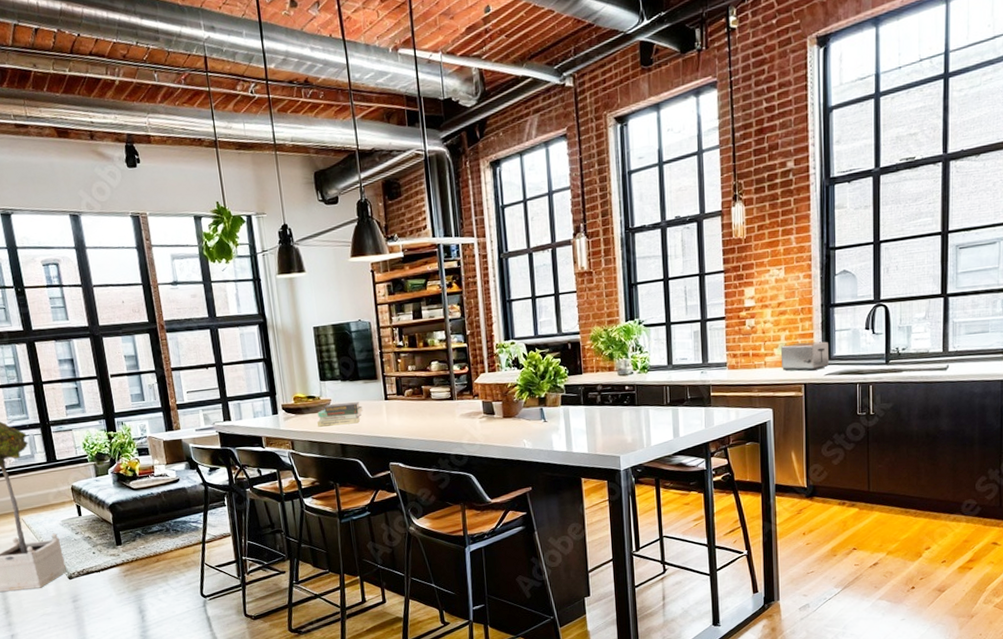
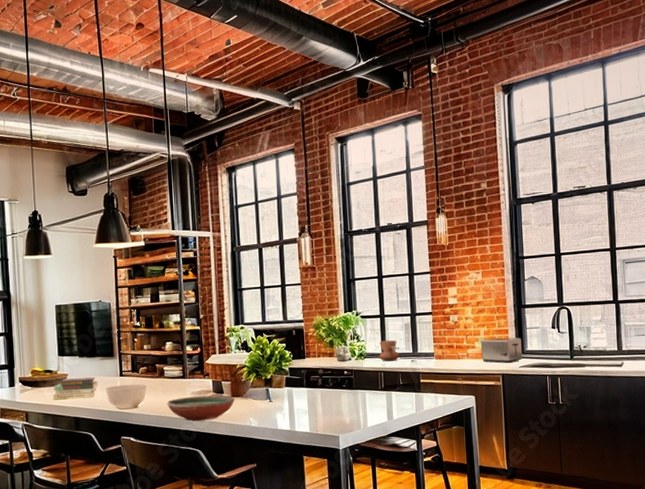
bowl: none [371,407,414,435] -> present [105,384,147,410]
decorative bowl: none [435,416,507,445] -> present [166,395,235,421]
ceramic jug: none [664,349,688,374] -> present [379,339,400,362]

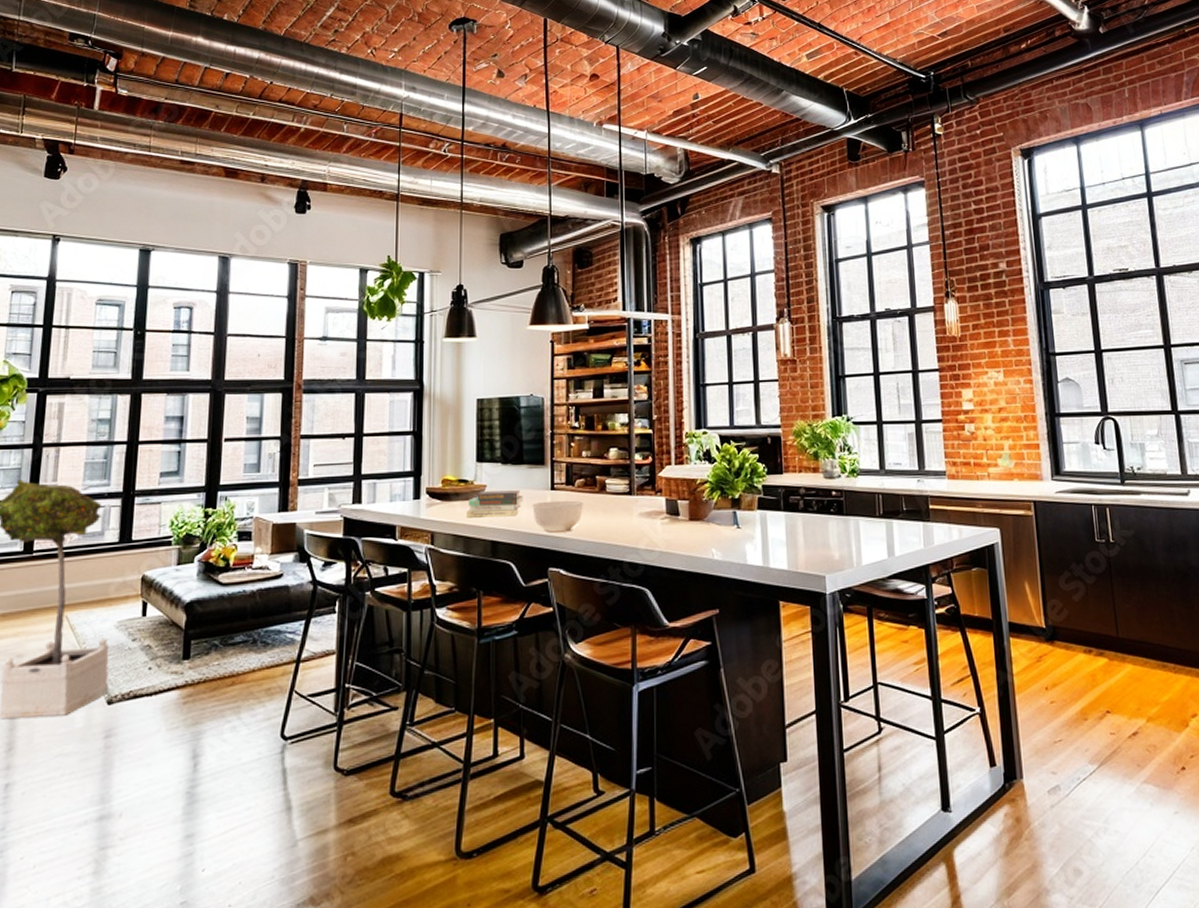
decorative bowl: present [166,395,235,421] -> none [607,517,693,551]
ceramic jug: present [379,339,400,362] -> none [876,452,902,481]
toaster: present [481,337,522,363] -> none [1005,453,1059,487]

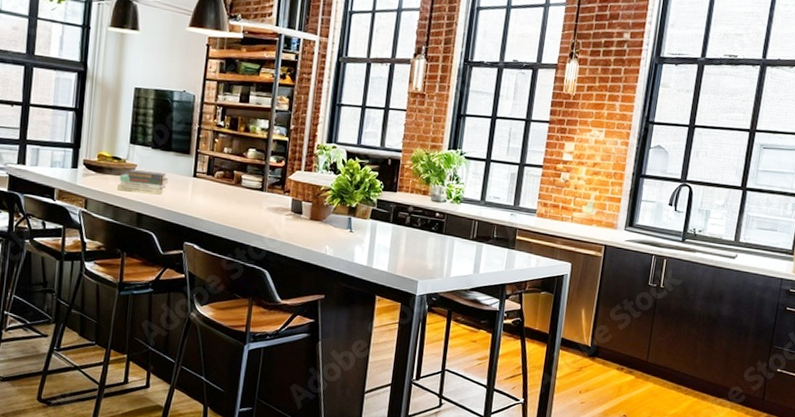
bowl: present [532,500,583,533] -> none [175,186,220,215]

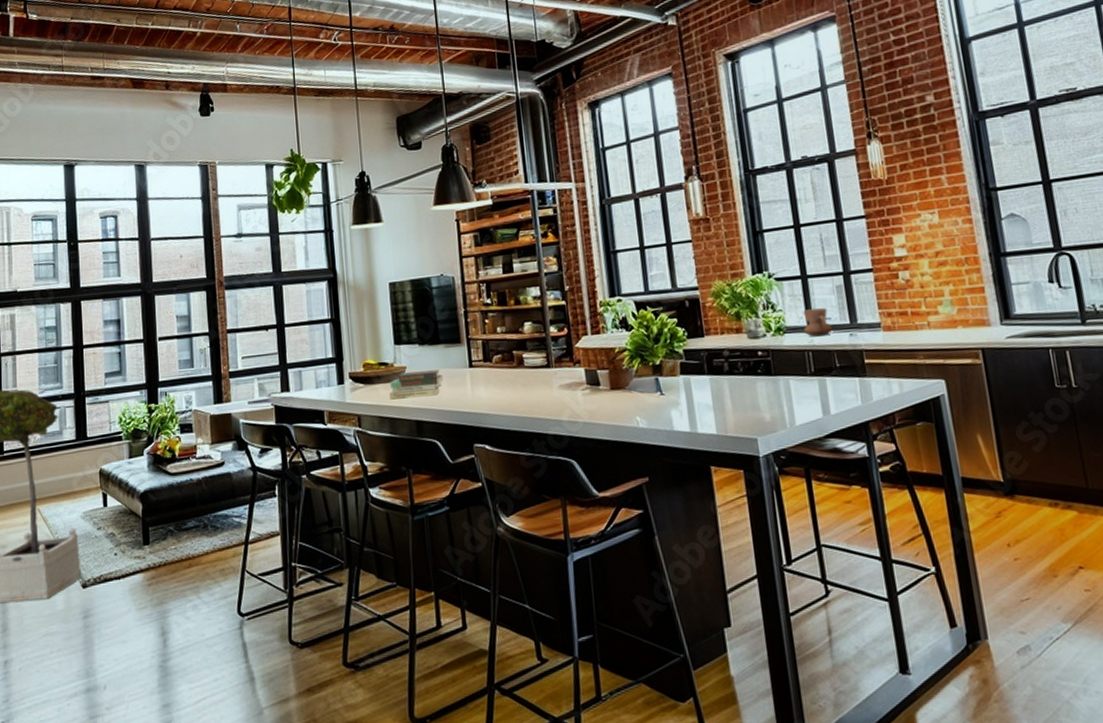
ceramic jug: none [476,187,499,211] -> present [803,307,833,337]

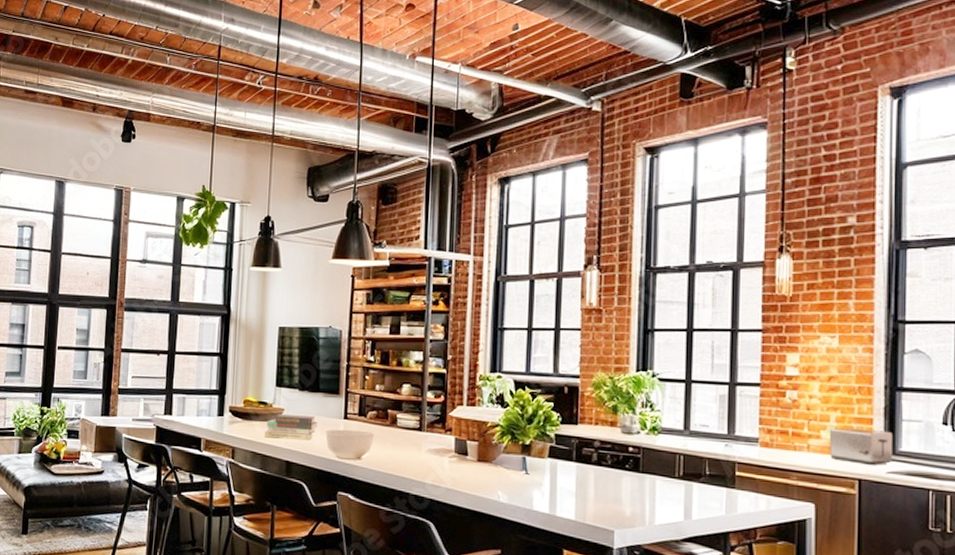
bowl: none [452,376,503,410] -> present [325,429,374,460]
ceramic jug: present [803,307,833,337] -> none [679,413,709,442]
toaster: none [946,297,1009,333] -> present [830,427,892,465]

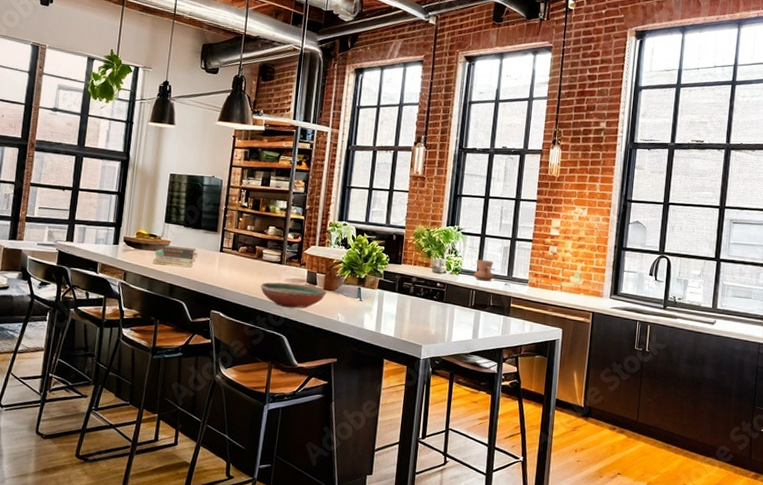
bowl: present [325,429,374,460] -> none [204,260,244,285]
decorative bowl: none [396,454,481,487] -> present [260,282,326,309]
ceramic jug: none [679,413,709,442] -> present [474,259,494,281]
toaster: present [830,427,892,465] -> none [575,274,617,303]

